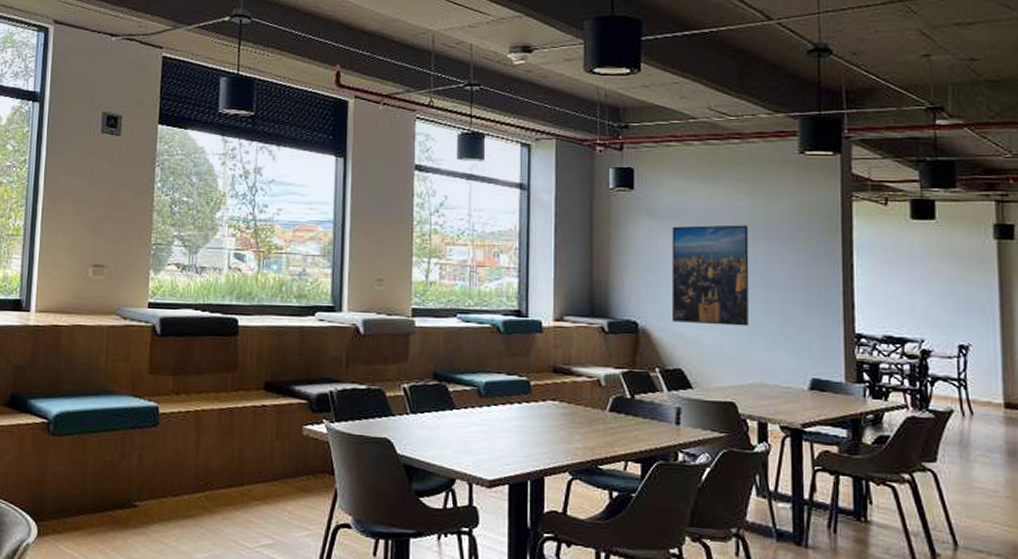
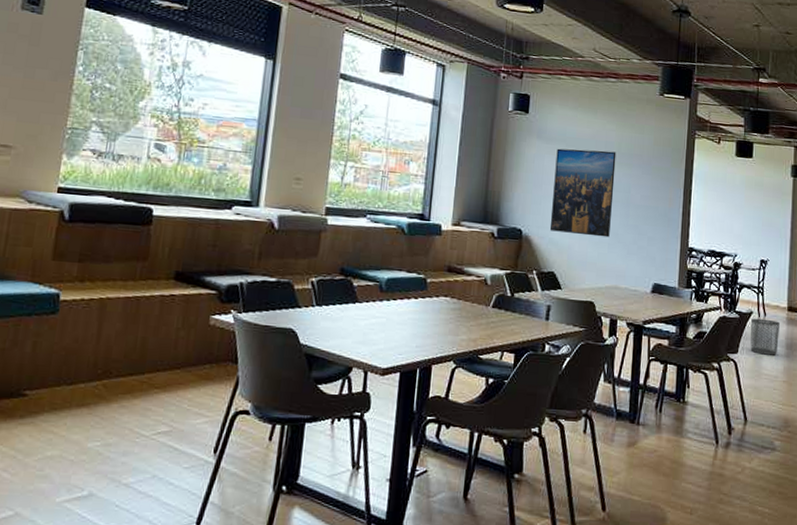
waste bin: none [951,418,995,464] -> present [750,318,780,356]

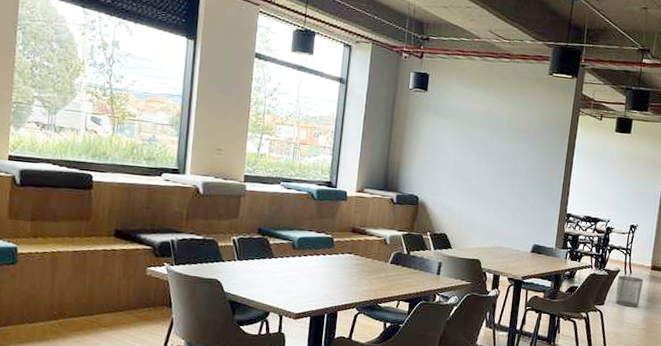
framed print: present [549,148,617,238] -> none [443,123,506,204]

